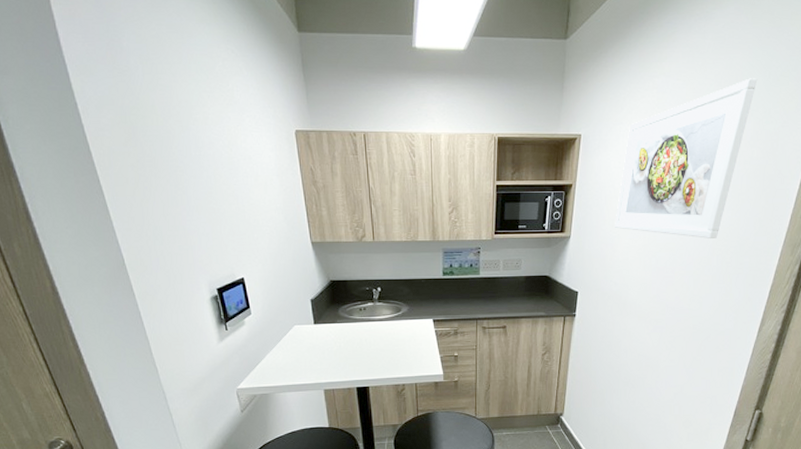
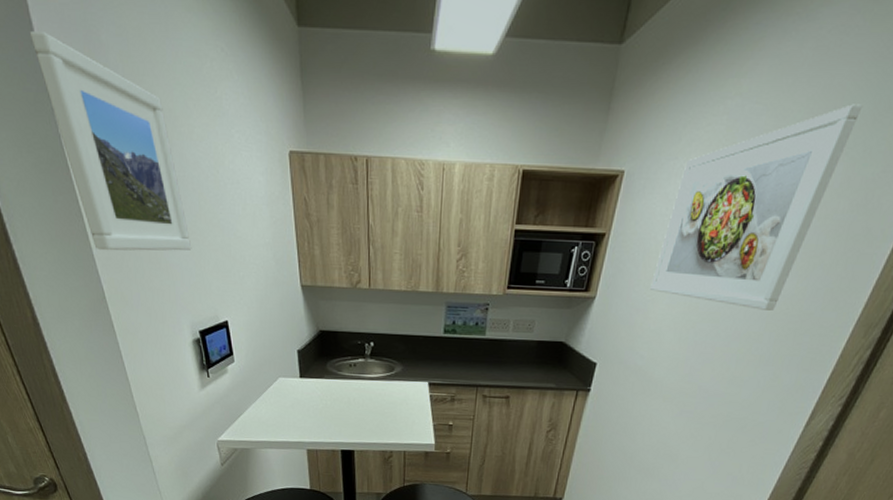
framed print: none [55,40,209,223] -> present [29,30,192,251]

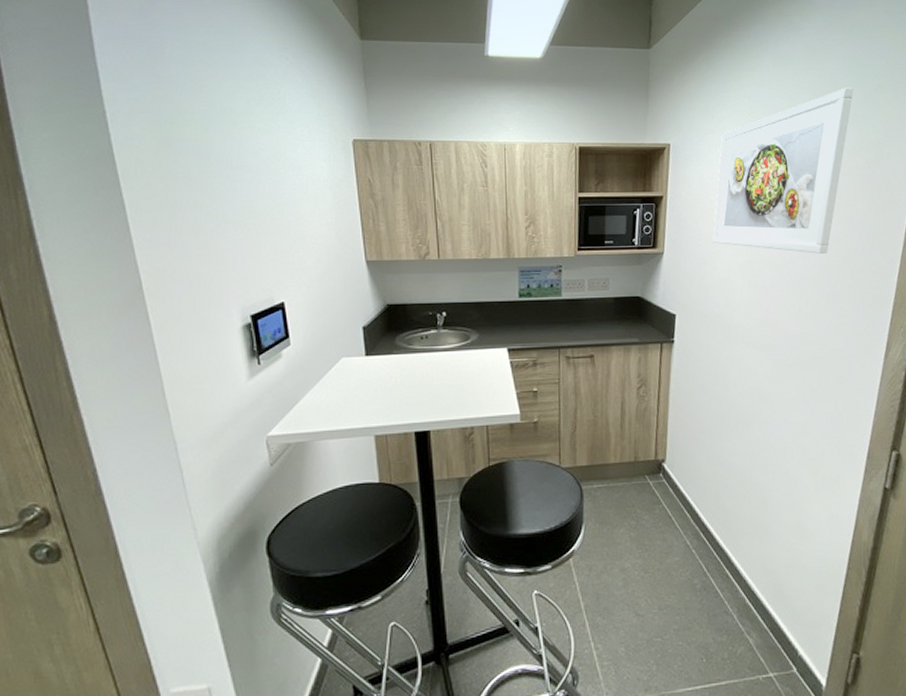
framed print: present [29,30,192,251] -> none [89,46,247,241]

